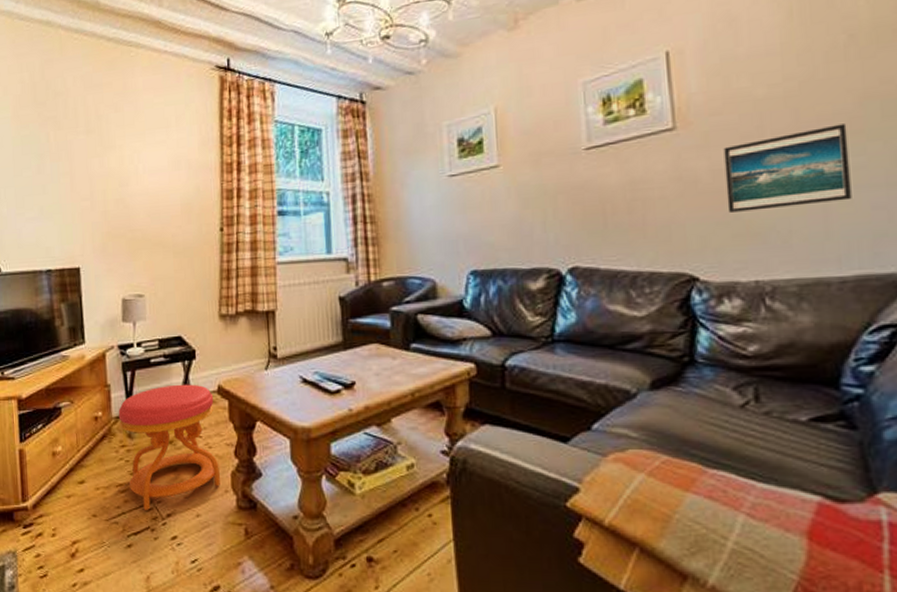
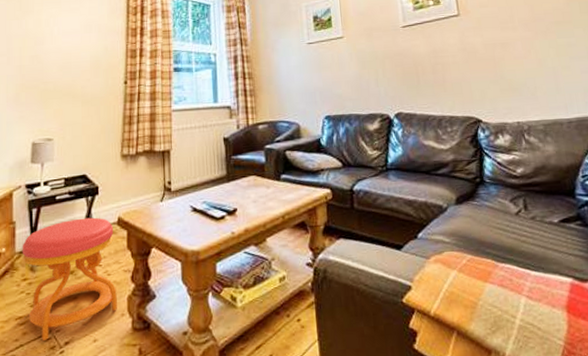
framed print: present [723,123,852,212] -> none [490,16,569,74]

